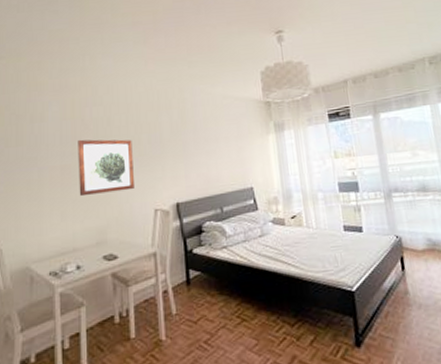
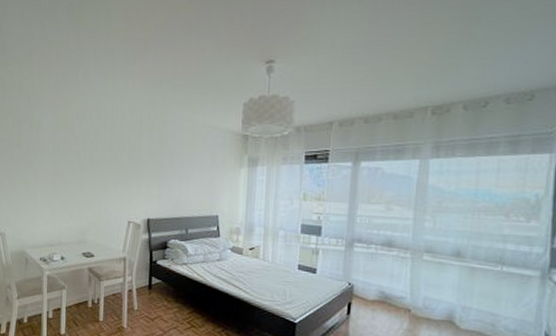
wall art: present [78,139,134,197] -> none [66,149,114,201]

